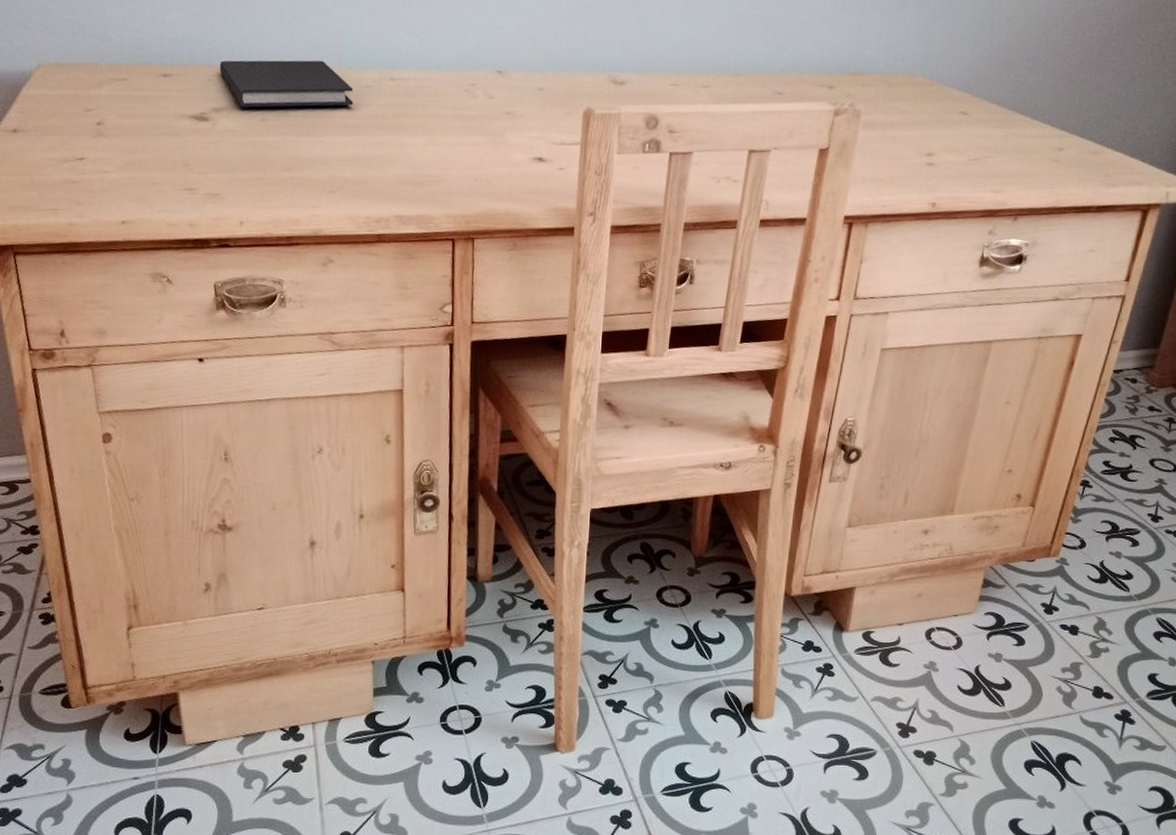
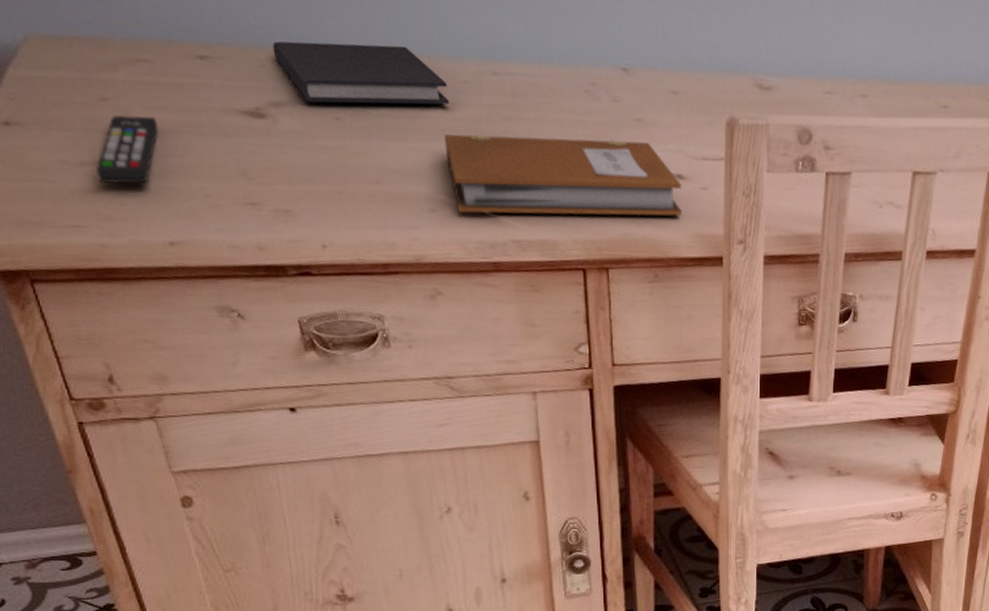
remote control: none [75,122,126,176] -> present [96,115,159,184]
notebook: none [346,129,542,194] -> present [445,134,682,216]

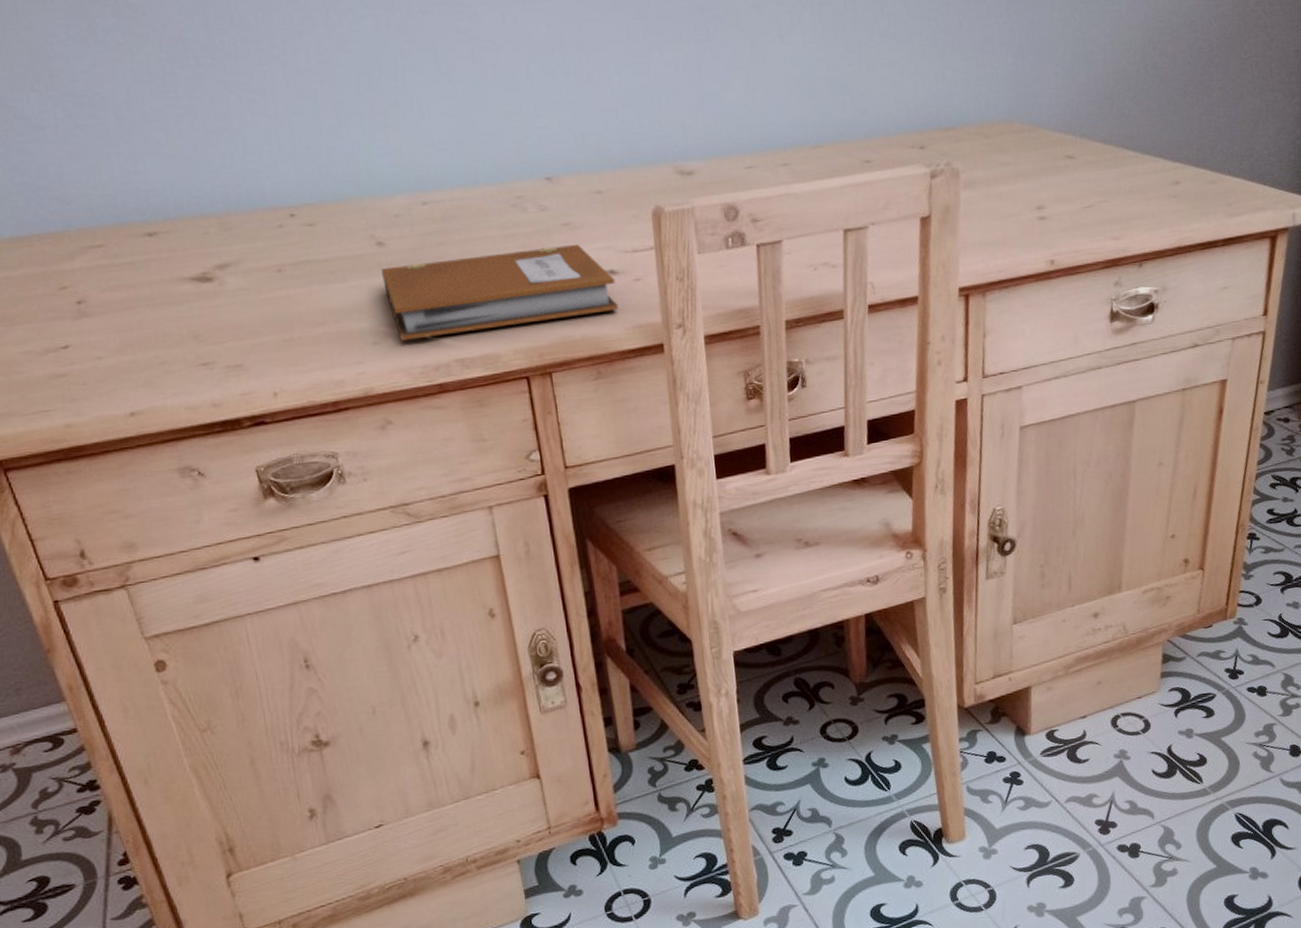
remote control: present [96,115,159,184] -> none [59,297,115,367]
diary: present [272,41,450,105] -> none [214,192,384,259]

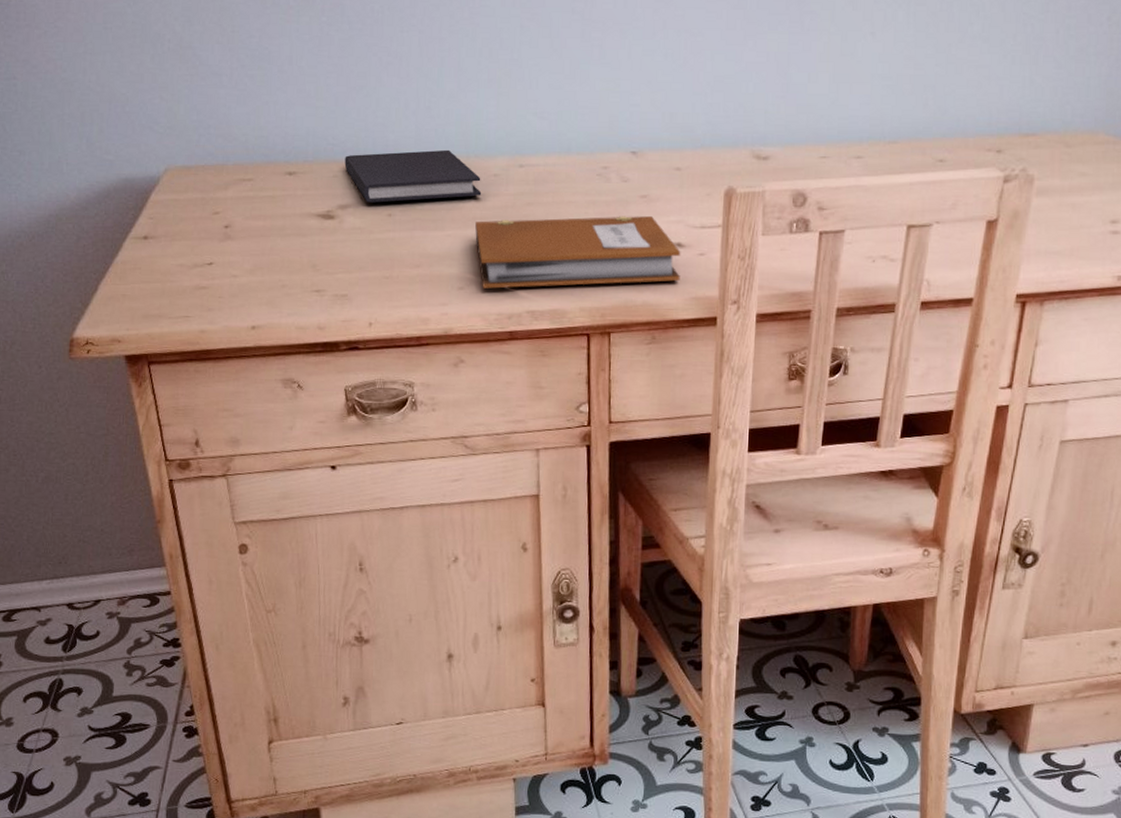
diary: none [214,192,384,259] -> present [344,149,482,203]

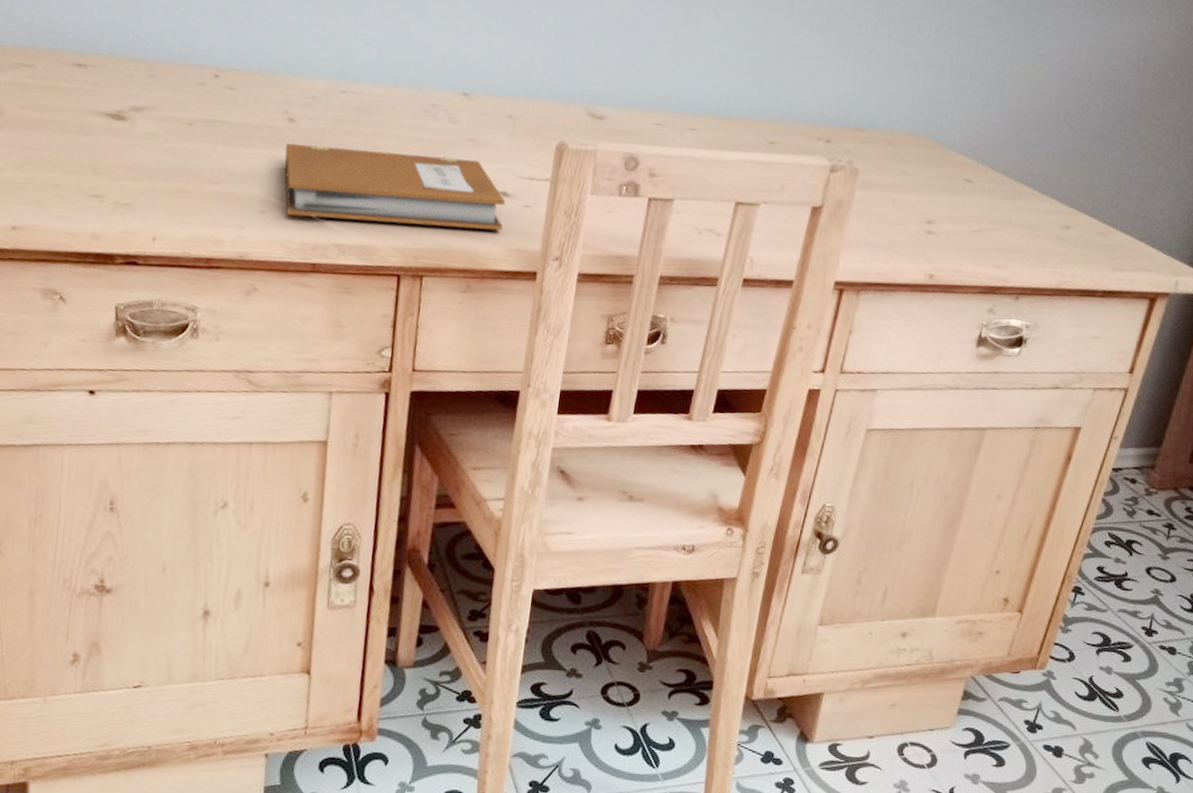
diary: present [344,149,482,203] -> none [144,54,298,117]

